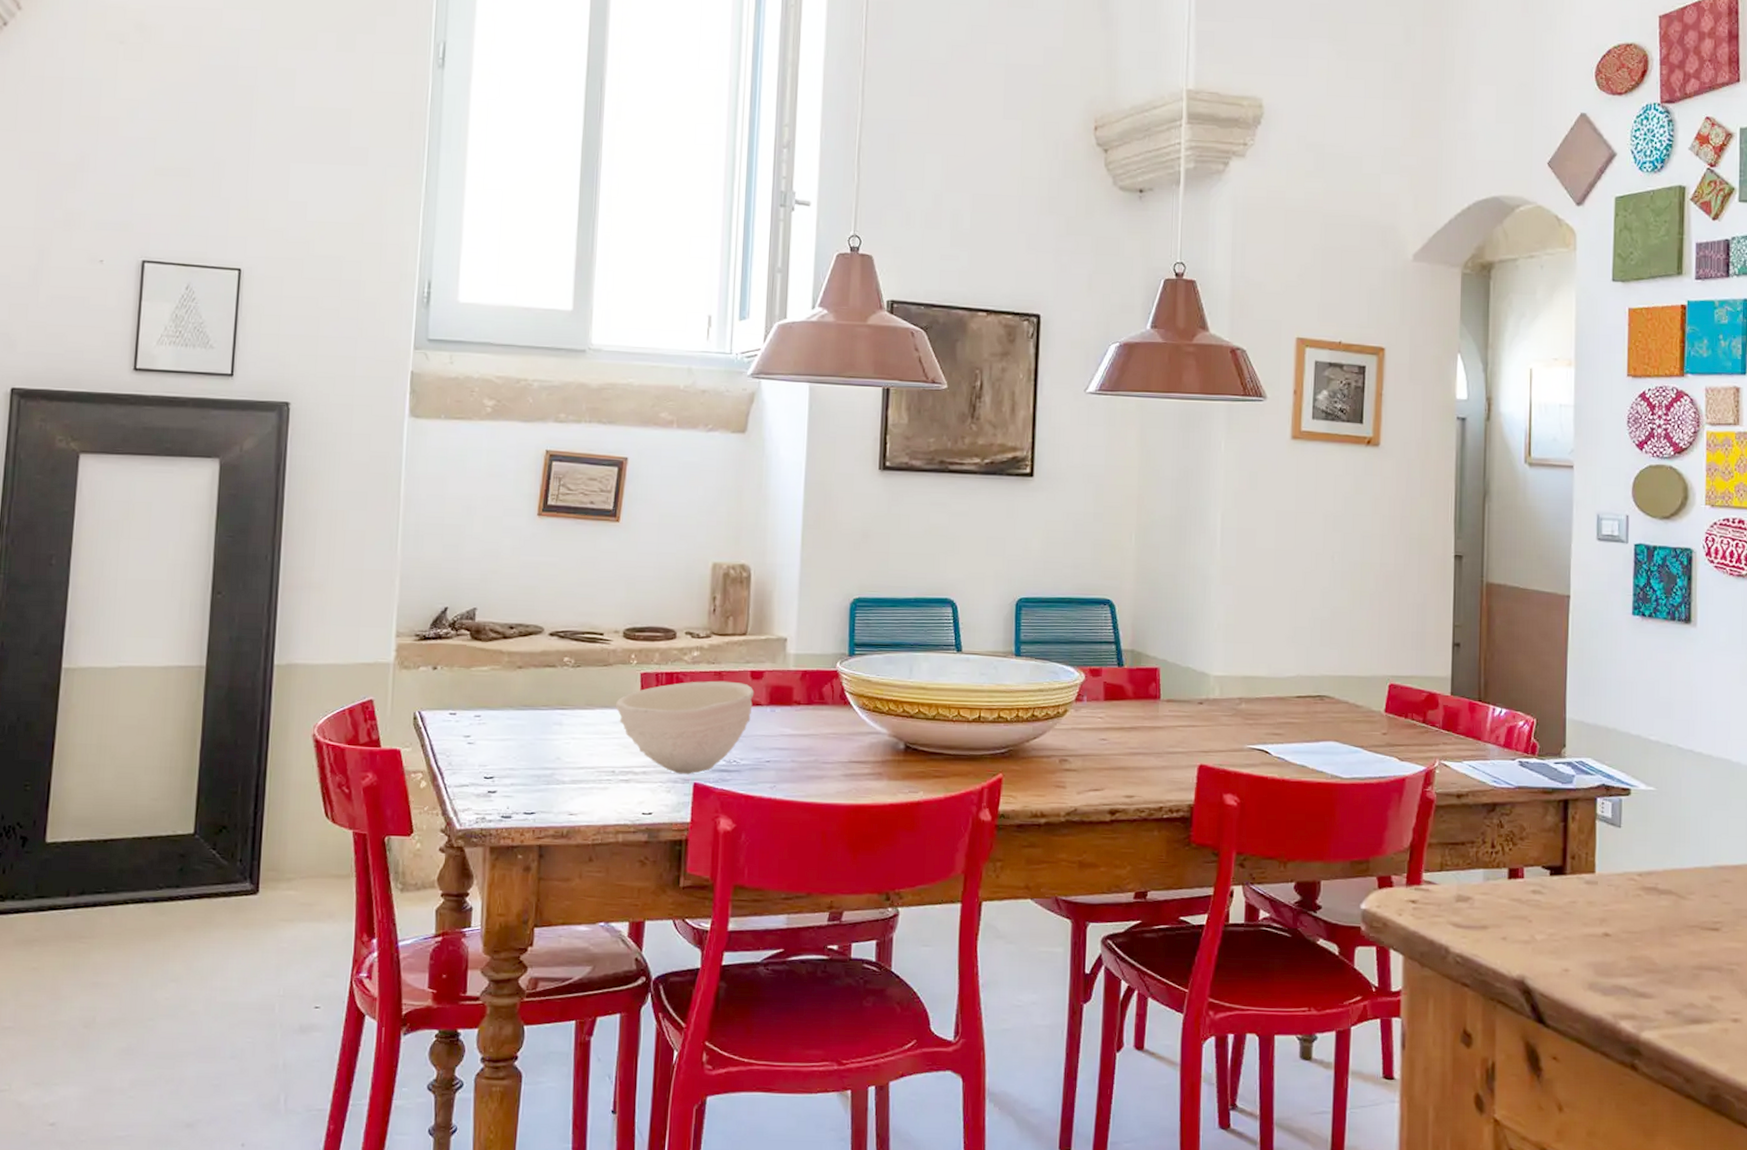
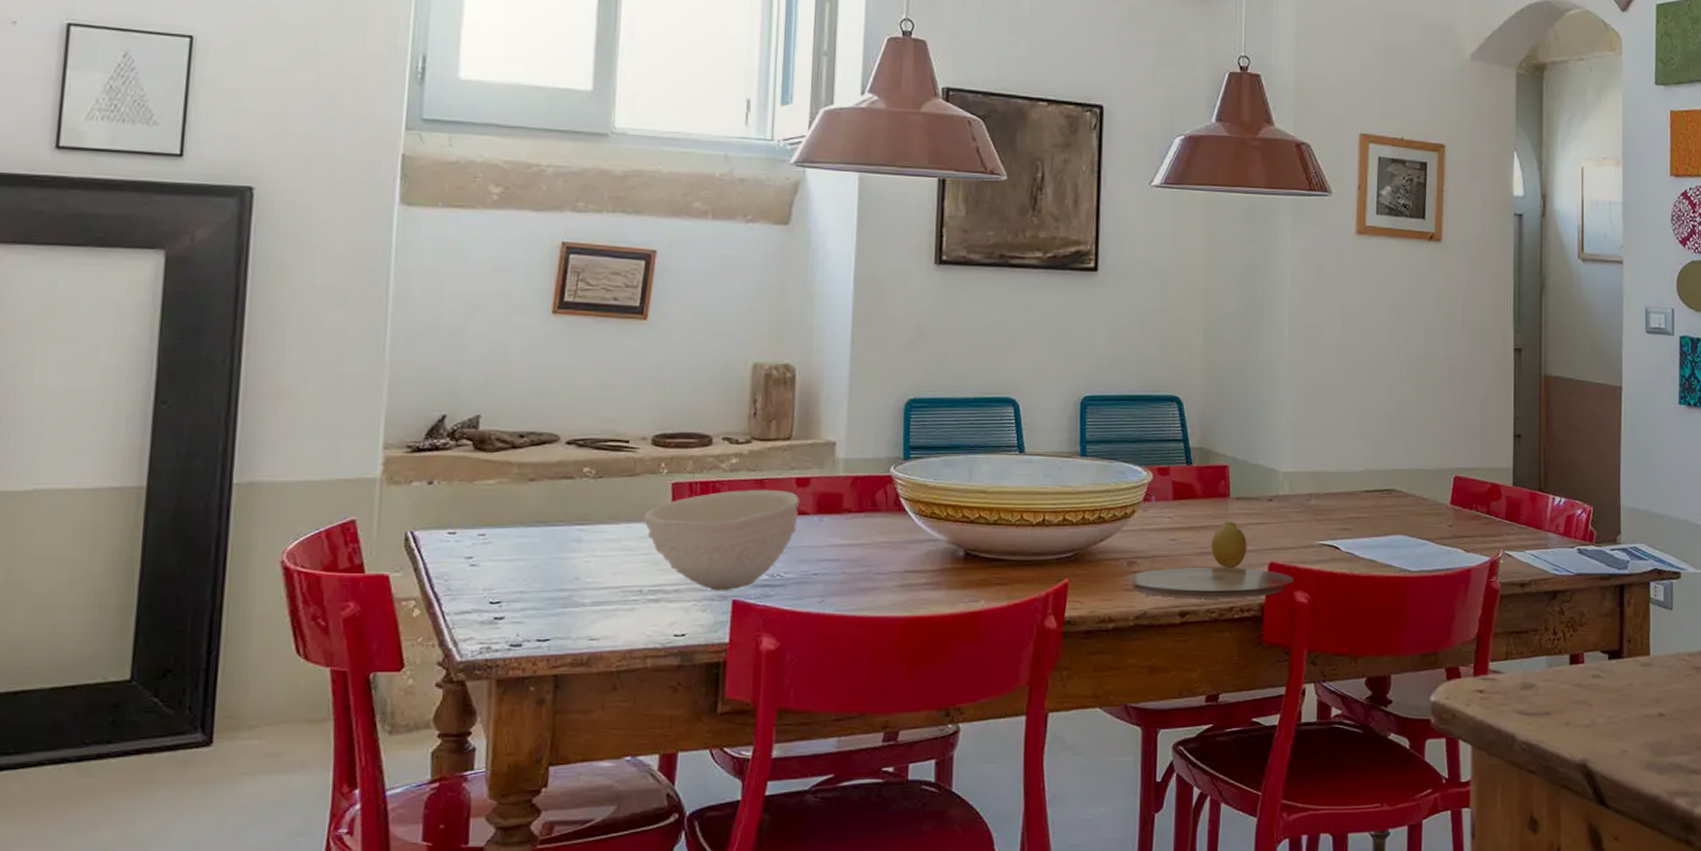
plate: none [1057,767,1223,800] -> present [1125,567,1294,599]
fruit: none [1142,722,1177,769] -> present [1212,521,1247,568]

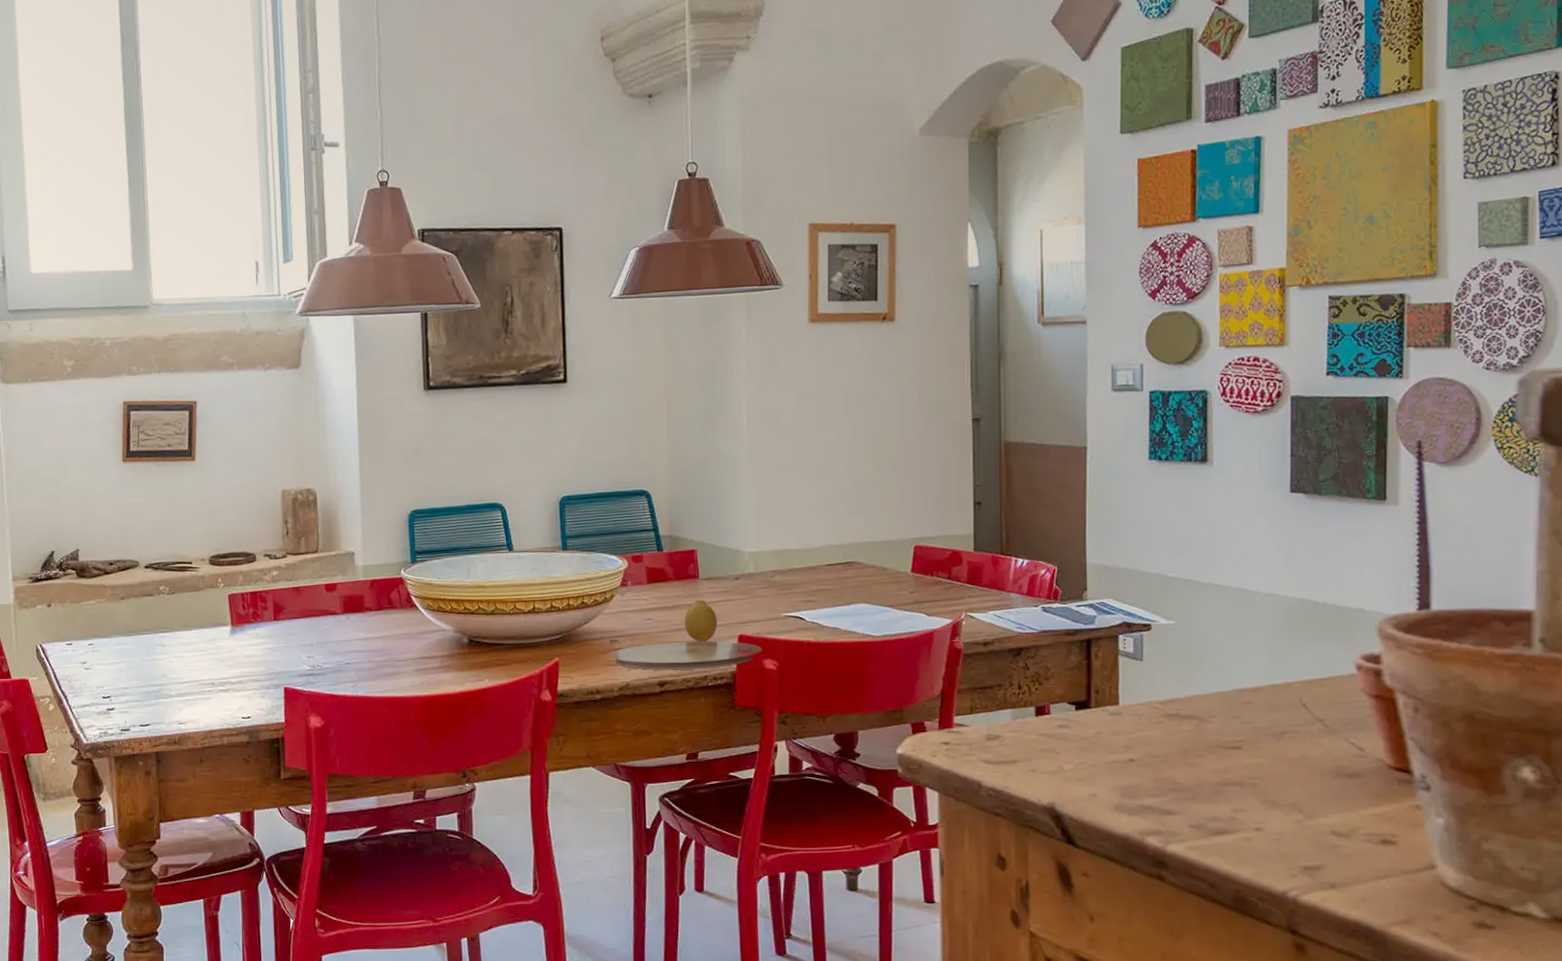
bowl: present [642,489,800,591] -> none [208,595,330,681]

